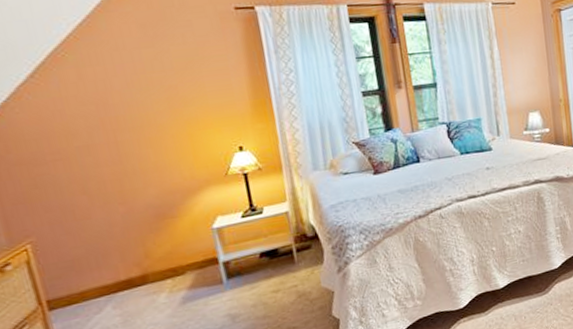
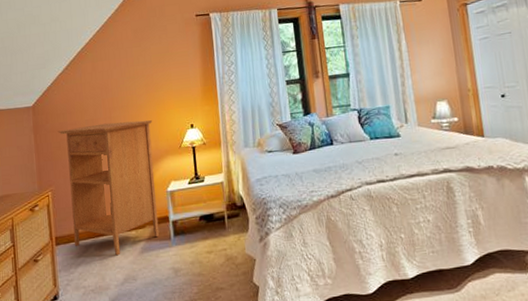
bookshelf: none [28,143,207,312] -> present [57,120,160,256]

